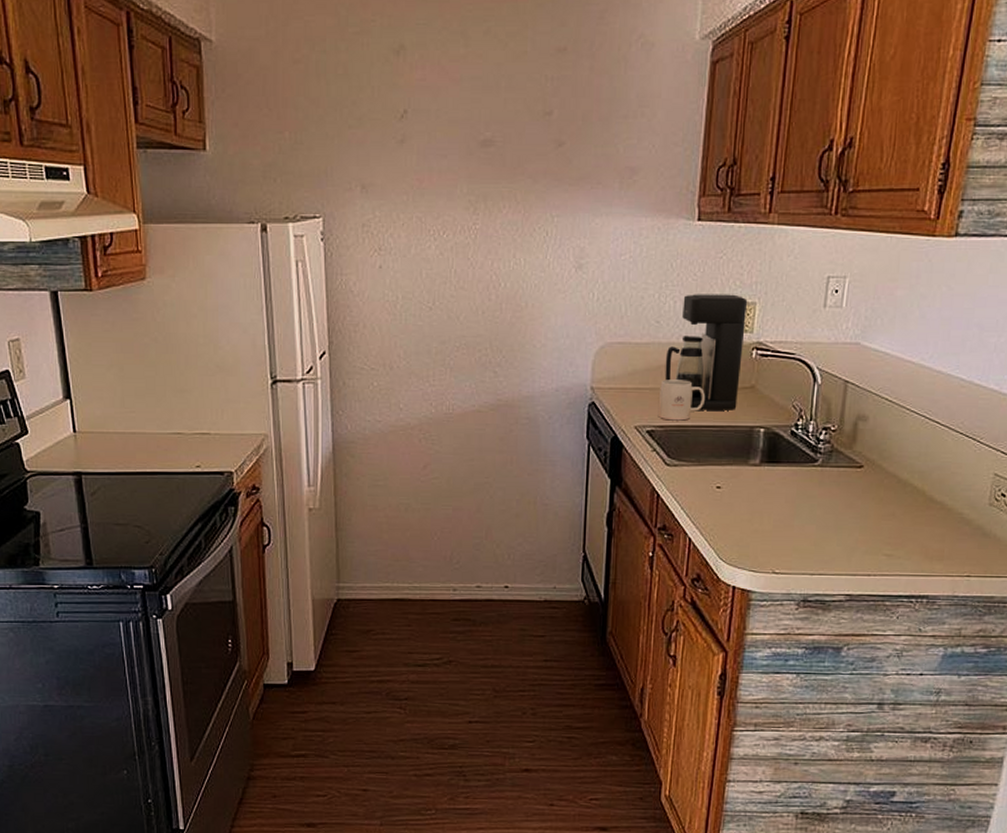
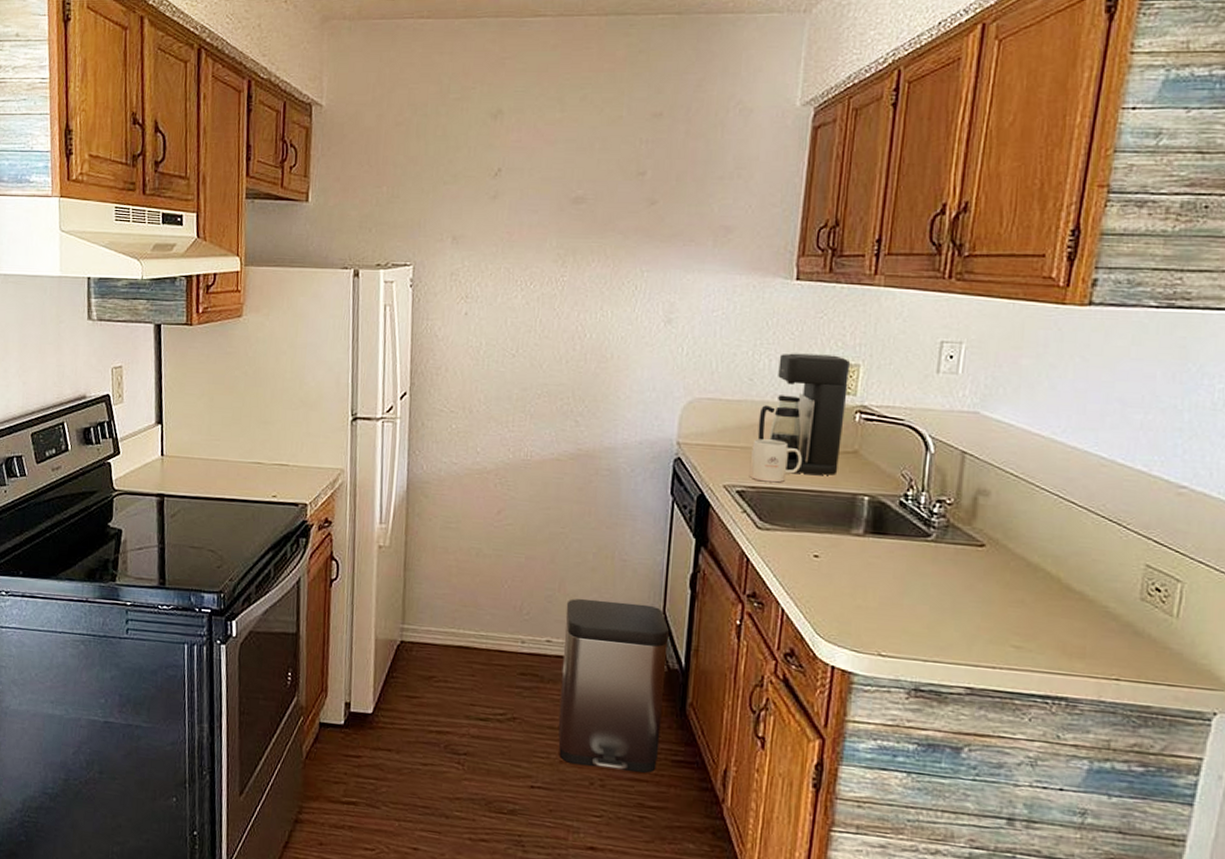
pedal bin: none [491,544,590,698] -> present [558,599,670,773]

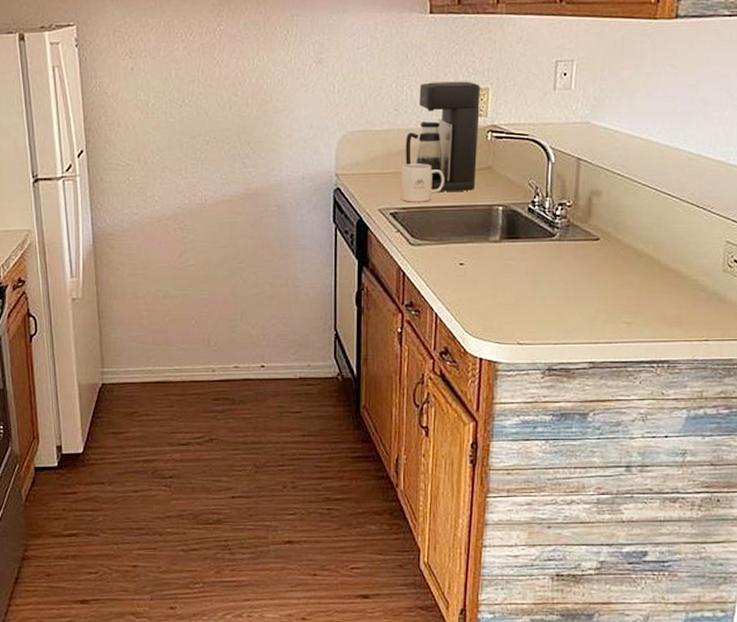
pedal bin: present [558,599,670,773] -> none [249,324,342,473]

